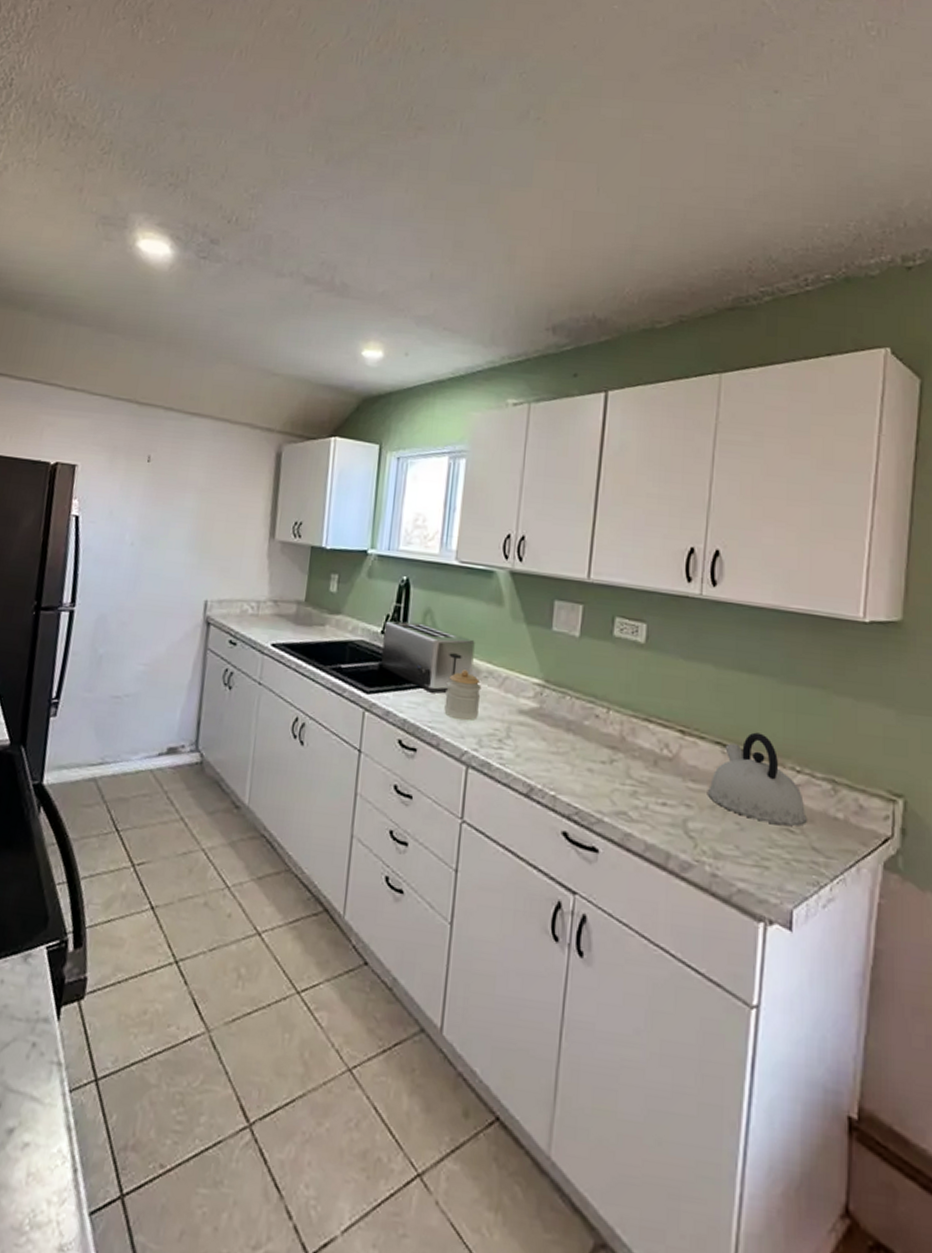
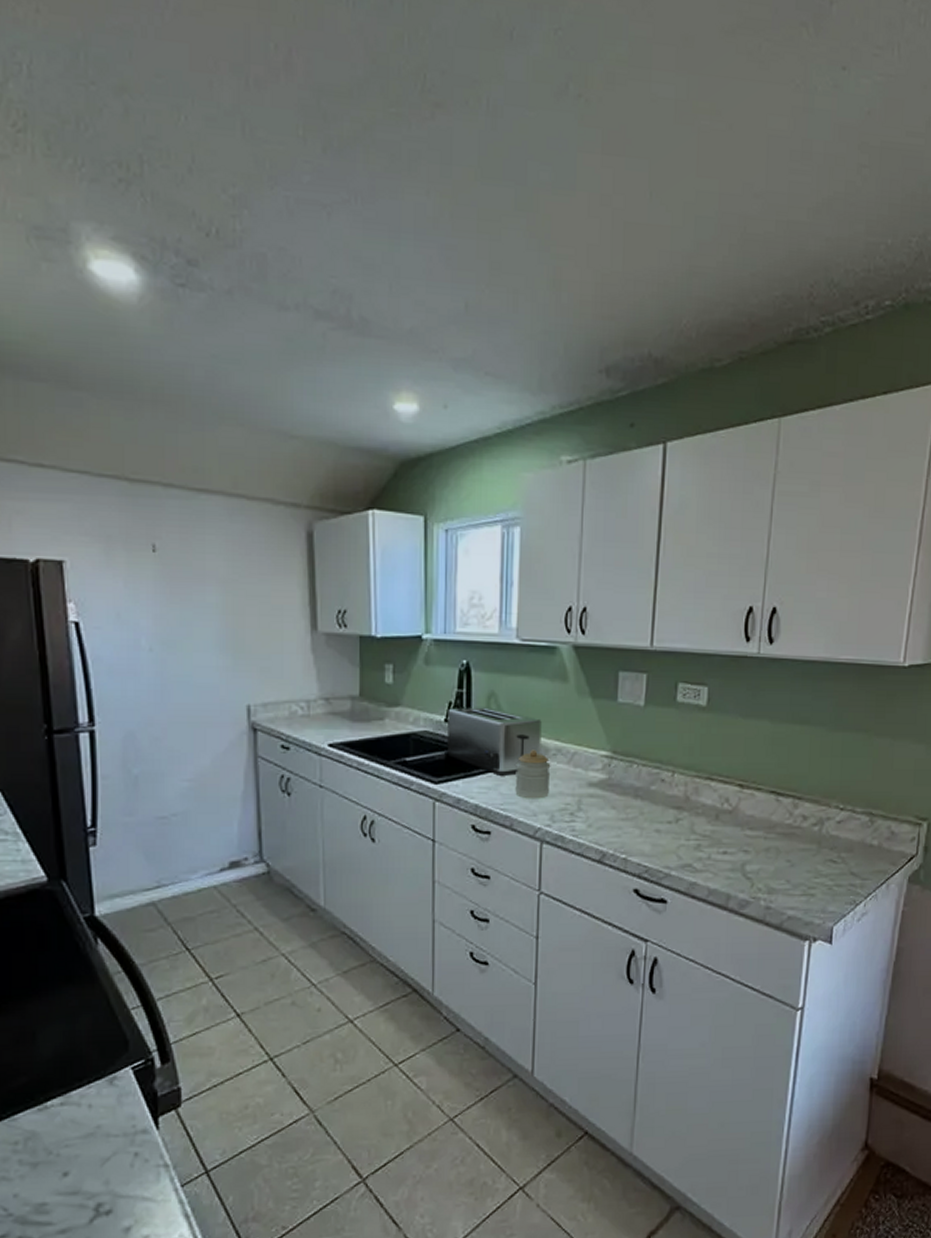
kettle: present [707,732,807,826] -> none [762,778,847,858]

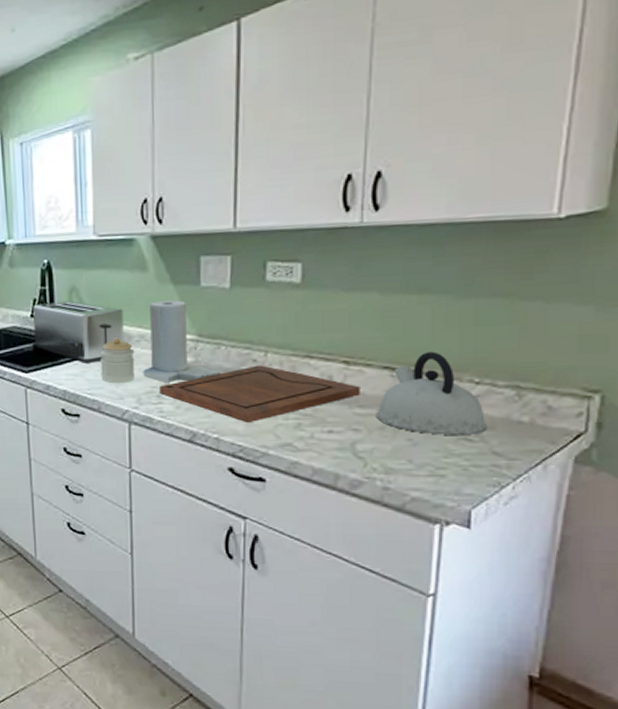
paper towel: none [558,714,632,801] -> present [143,300,221,384]
cutting board: none [573,785,751,842] -> present [160,365,360,422]
kettle: none [762,778,847,858] -> present [375,351,487,436]

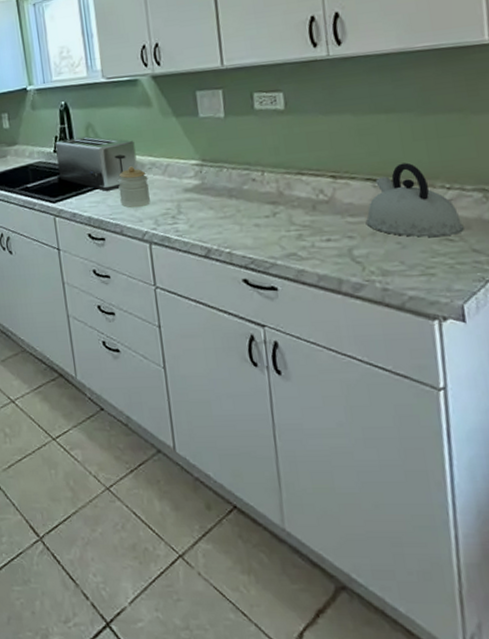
paper towel: present [143,300,221,384] -> none [157,130,226,205]
cutting board: present [160,365,360,422] -> none [173,183,350,236]

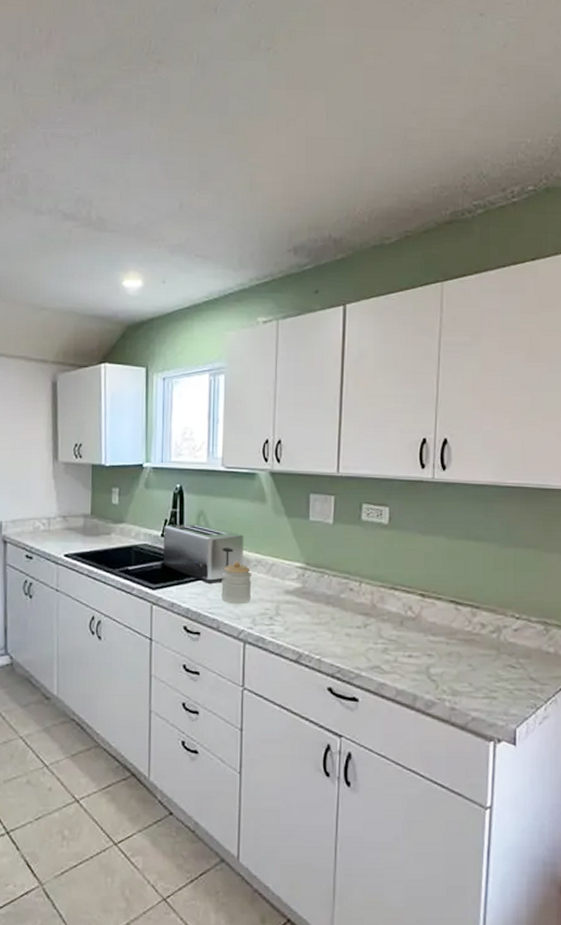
kettle: present [365,162,464,237] -> none [444,590,525,663]

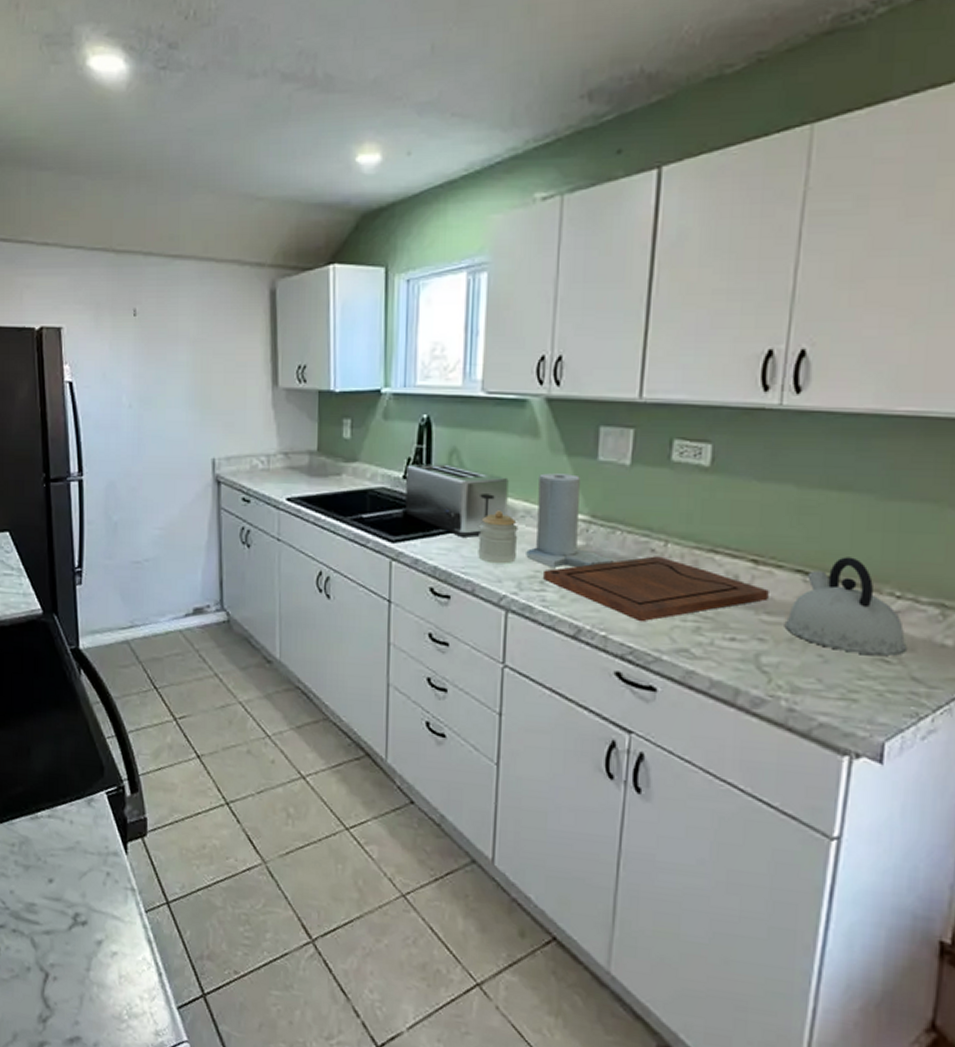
paper towel: none [258,531,324,607] -> present [526,473,615,569]
cutting board: none [272,594,433,645] -> present [543,556,769,621]
kettle: none [444,590,525,663] -> present [784,557,907,656]

